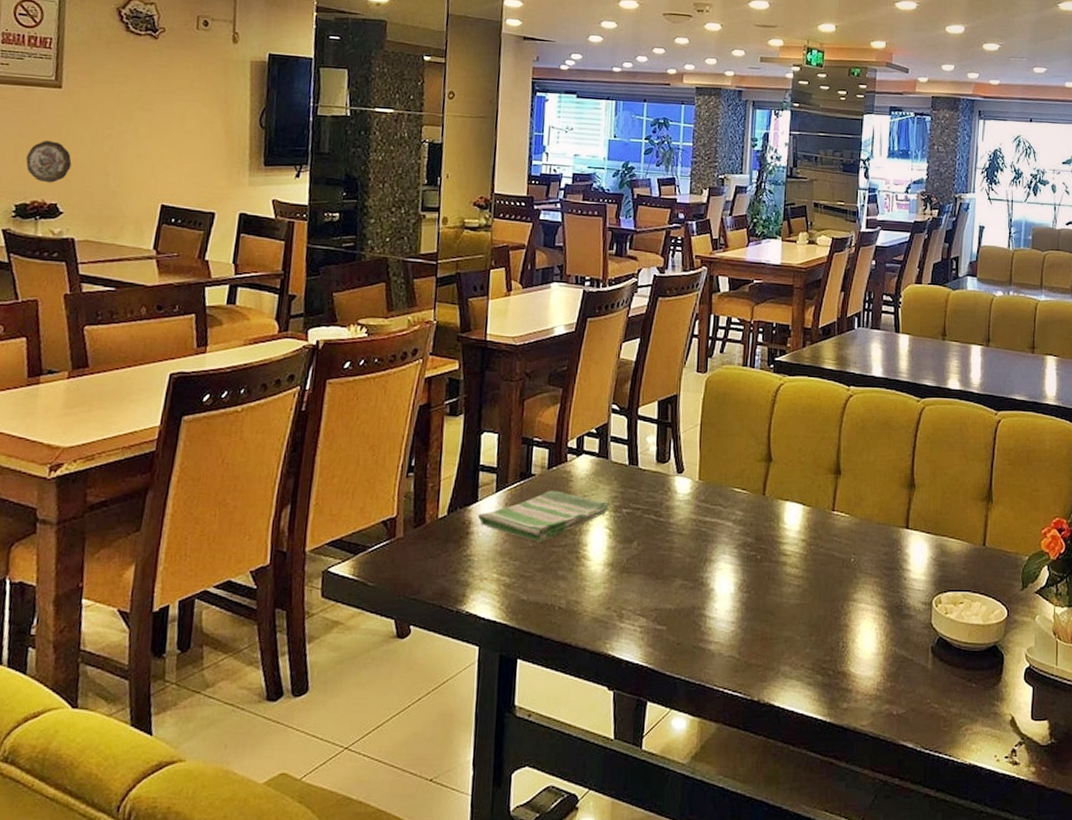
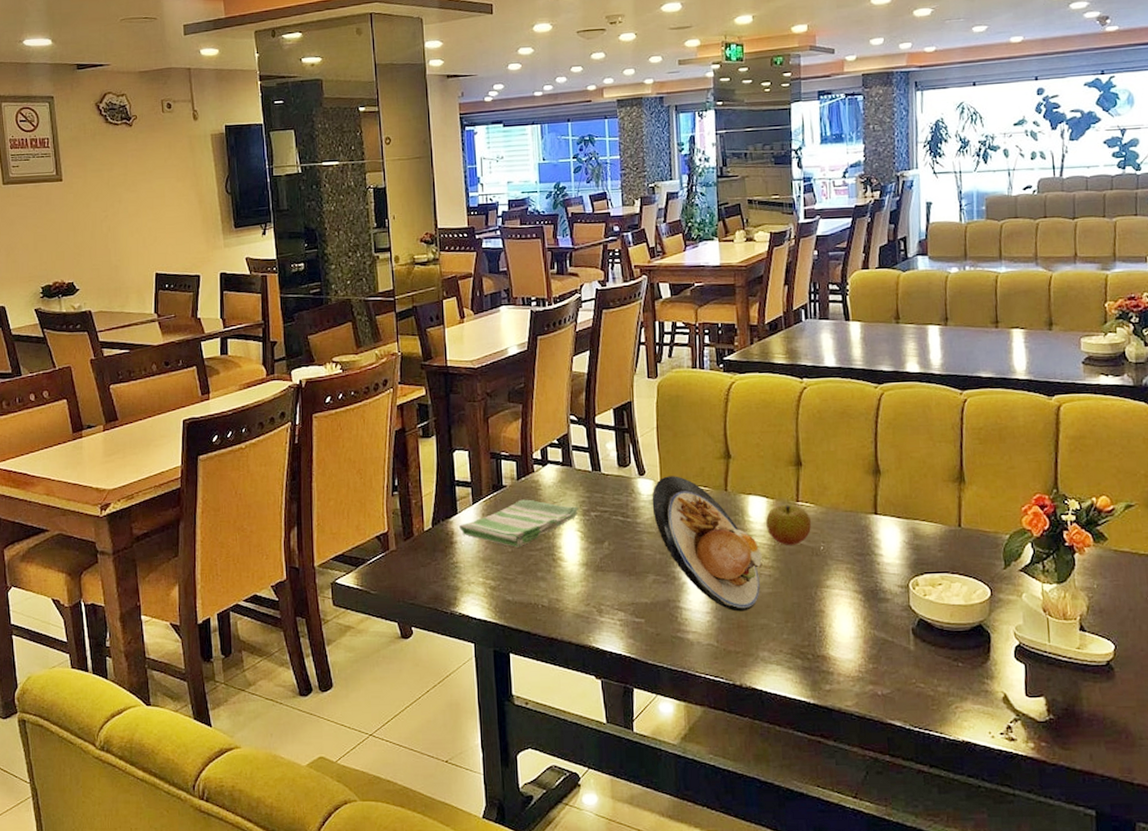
decorative plate: present [26,140,72,183] -> none [44,228,80,265]
plate: none [687,476,794,623] -> present [652,476,764,612]
apple: none [800,512,845,555] -> present [766,504,812,545]

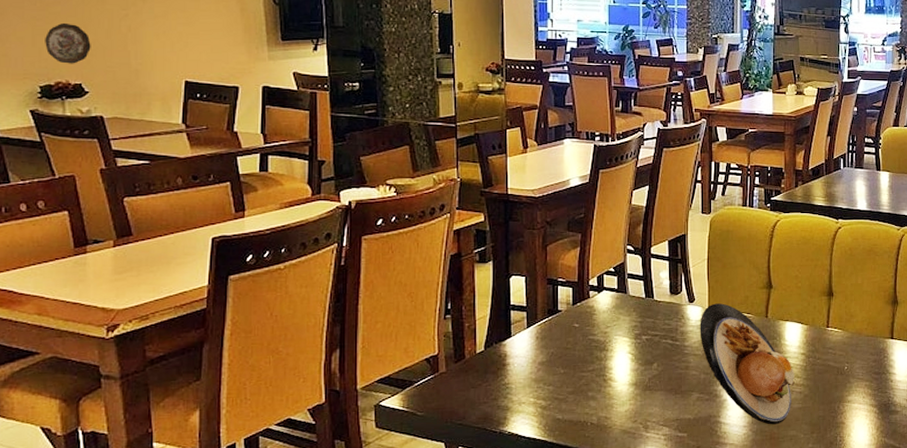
decorative plate: none [44,228,80,265] -> present [45,22,91,64]
dish towel: present [458,499,579,548] -> none [511,323,631,369]
apple: present [766,504,812,545] -> none [800,329,839,366]

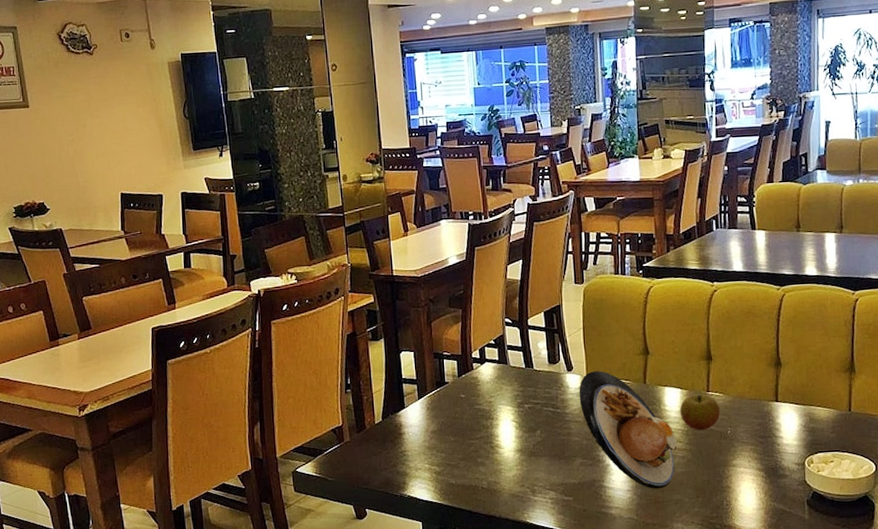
decorative plate: present [45,22,91,64] -> none [14,151,48,187]
apple: none [800,329,839,366] -> present [680,394,721,430]

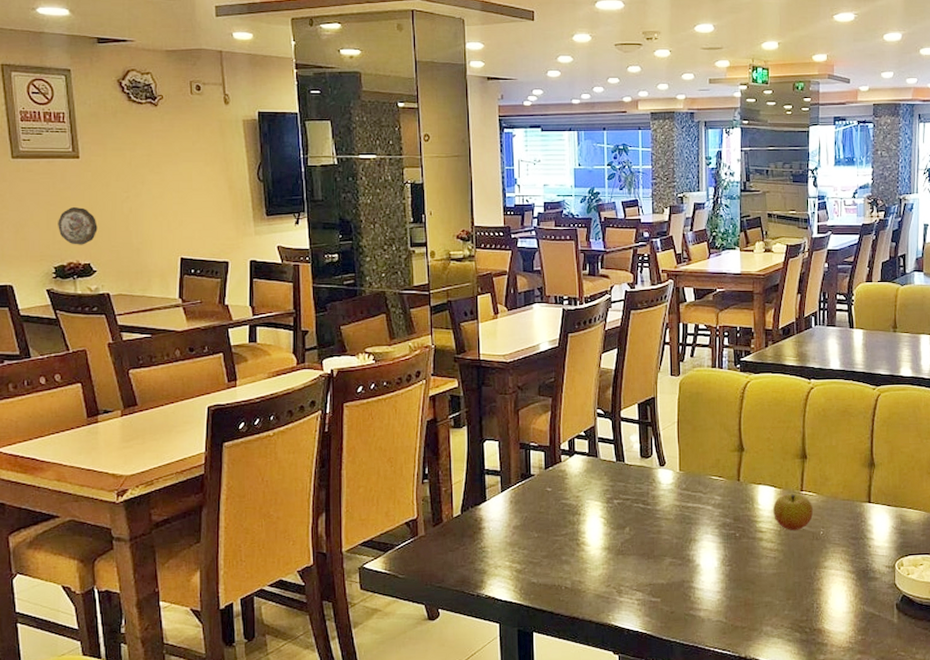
decorative plate: none [14,151,48,187] -> present [58,206,98,245]
plate: present [579,371,678,489] -> none [671,467,770,591]

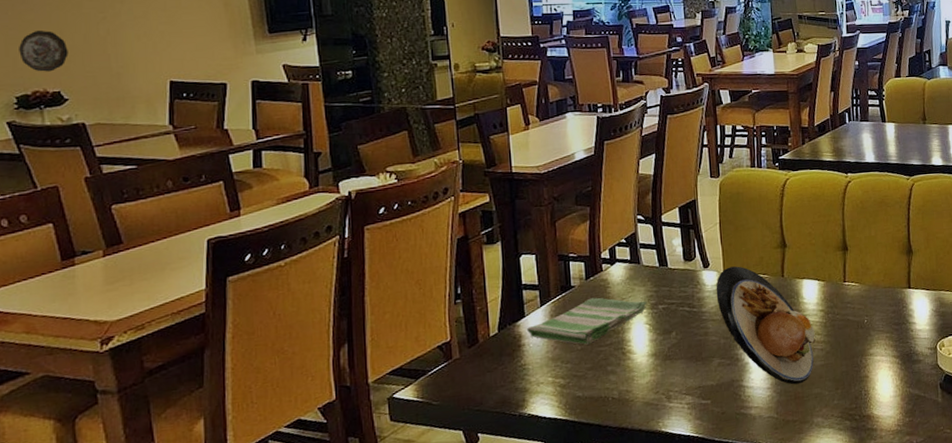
dish towel: none [487,487,603,533] -> present [526,297,647,345]
plate: none [671,467,770,591] -> present [716,266,816,385]
apple: present [773,493,814,530] -> none [818,284,857,322]

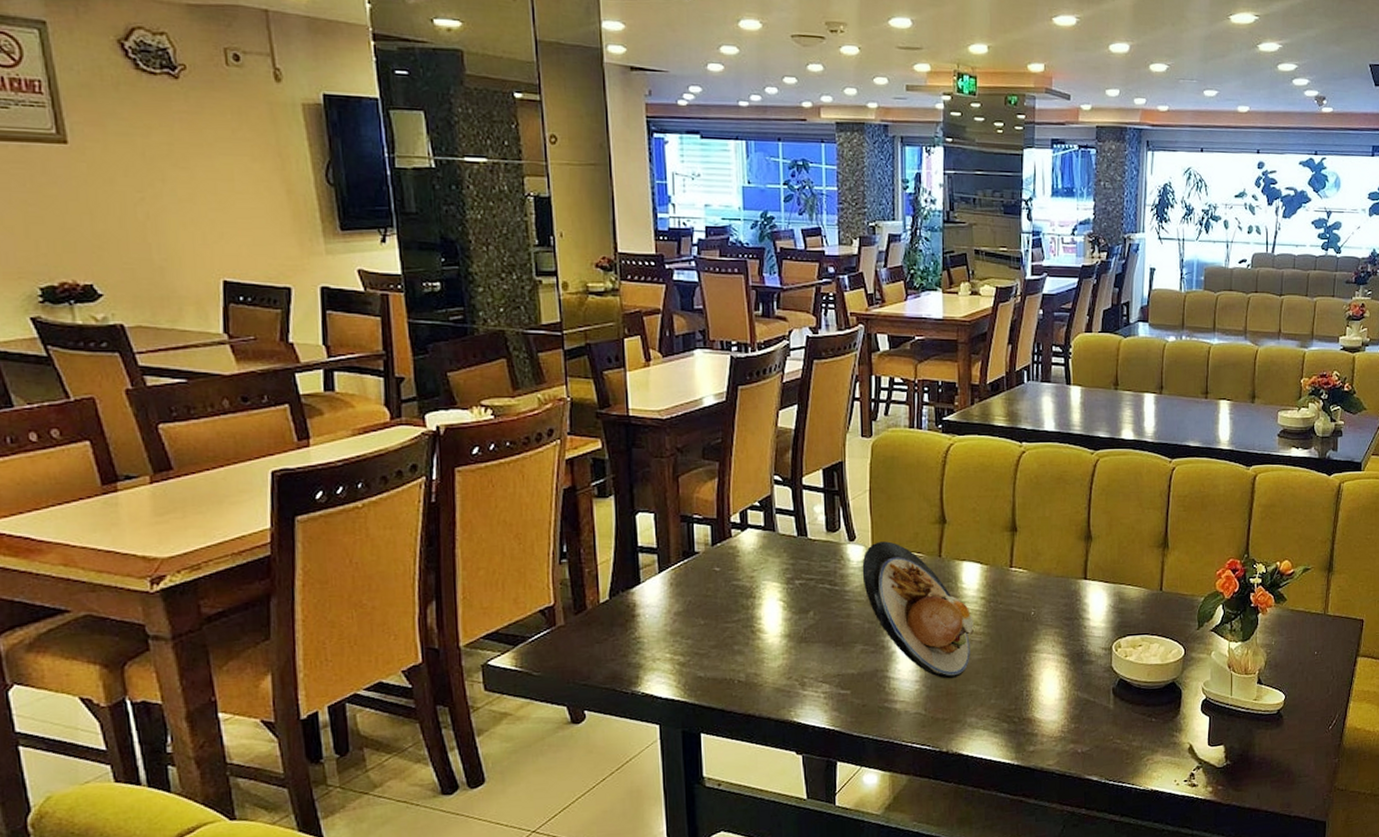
decorative plate: present [19,30,68,72] -> none [41,208,101,260]
dish towel: present [526,297,647,345] -> none [641,567,782,620]

